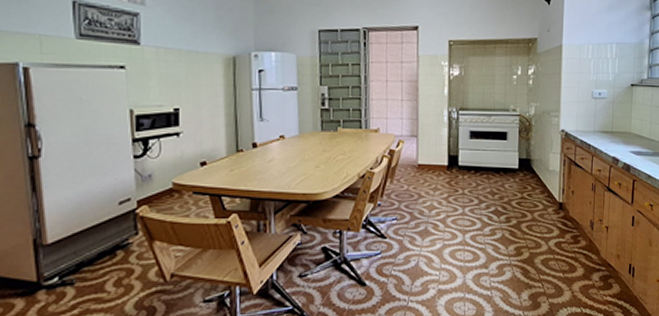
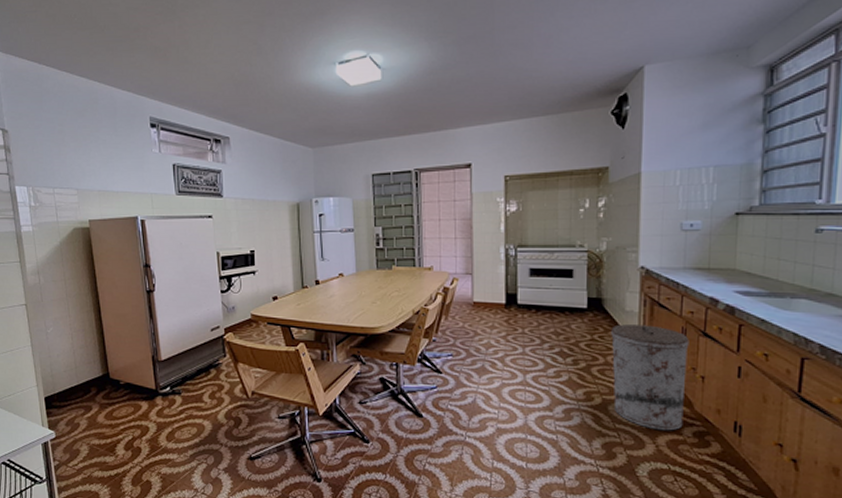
trash can: none [537,183,598,278] -> present [611,324,689,431]

